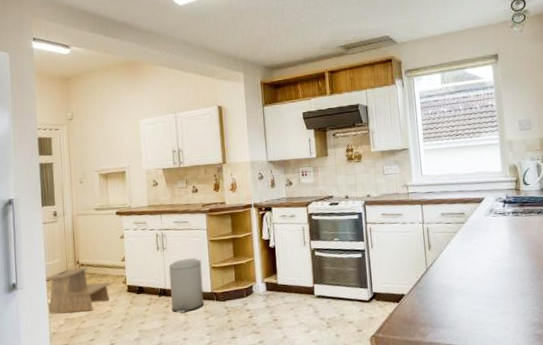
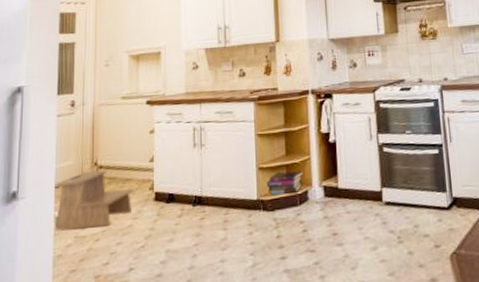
pedal bin: present [168,258,204,313] -> none [206,157,248,227]
books: none [219,270,248,289] -> present [267,171,303,195]

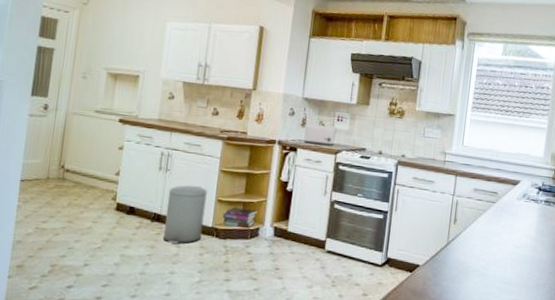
step stool: present [55,170,134,231] -> none [17,171,97,224]
pedal bin: none [206,157,248,227] -> present [163,185,207,244]
toaster: none [336,63,370,87] -> present [304,124,337,146]

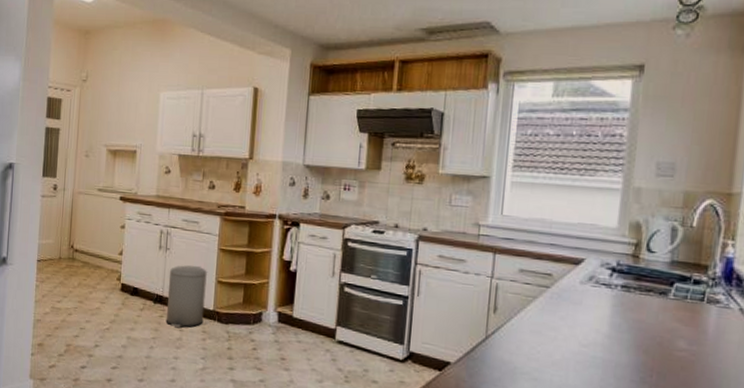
books: present [223,207,258,228] -> none [224,289,260,312]
toaster: present [304,124,337,146] -> none [307,195,344,220]

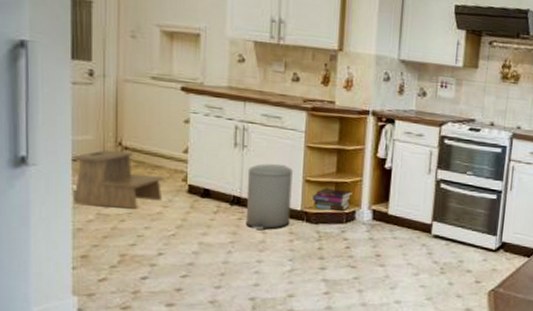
step stool: none [36,251,104,304] -> present [72,149,165,209]
books: none [224,289,260,312] -> present [313,188,353,211]

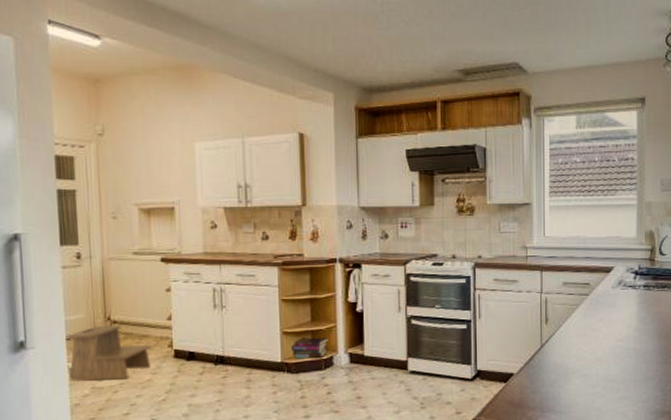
pedal bin: present [245,163,293,230] -> none [228,320,272,385]

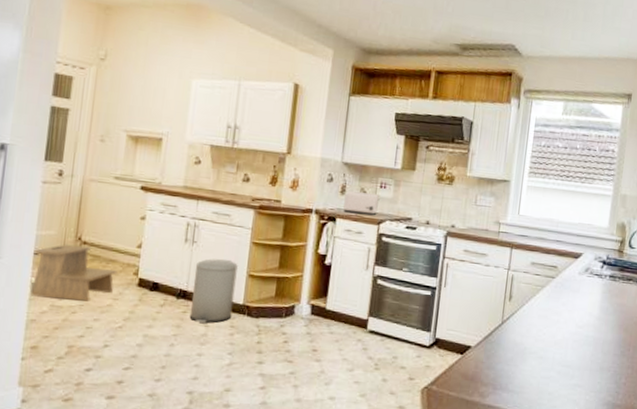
pedal bin: none [228,320,272,385] -> present [189,259,238,323]
books: present [291,337,328,358] -> none [255,283,293,305]
toaster: none [367,235,402,258] -> present [343,191,380,216]

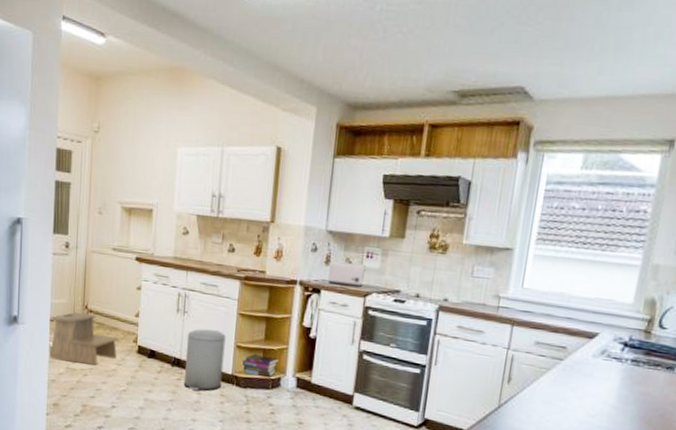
books: none [255,283,293,305] -> present [242,354,279,377]

